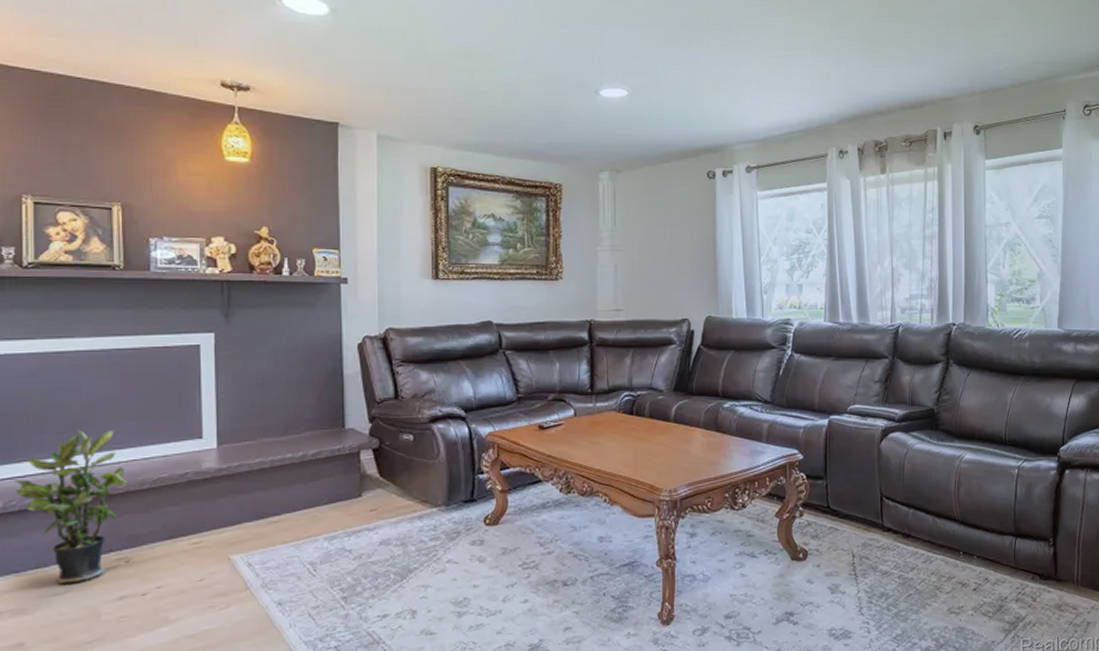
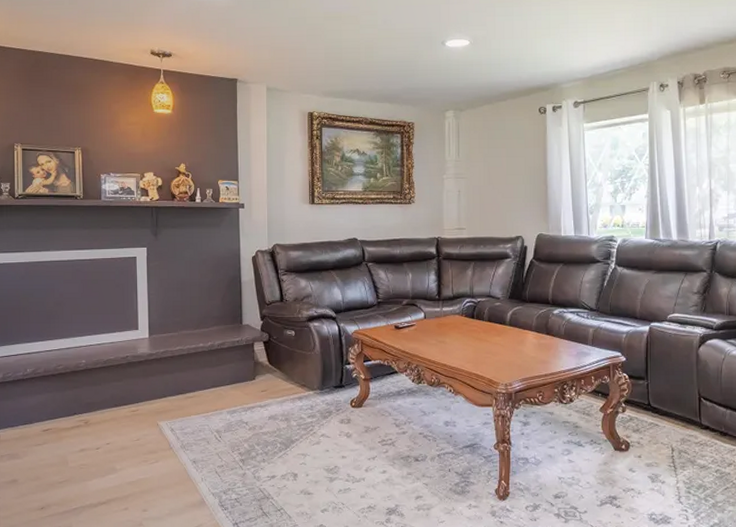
potted plant: present [15,430,127,585] -> none [10,321,86,437]

